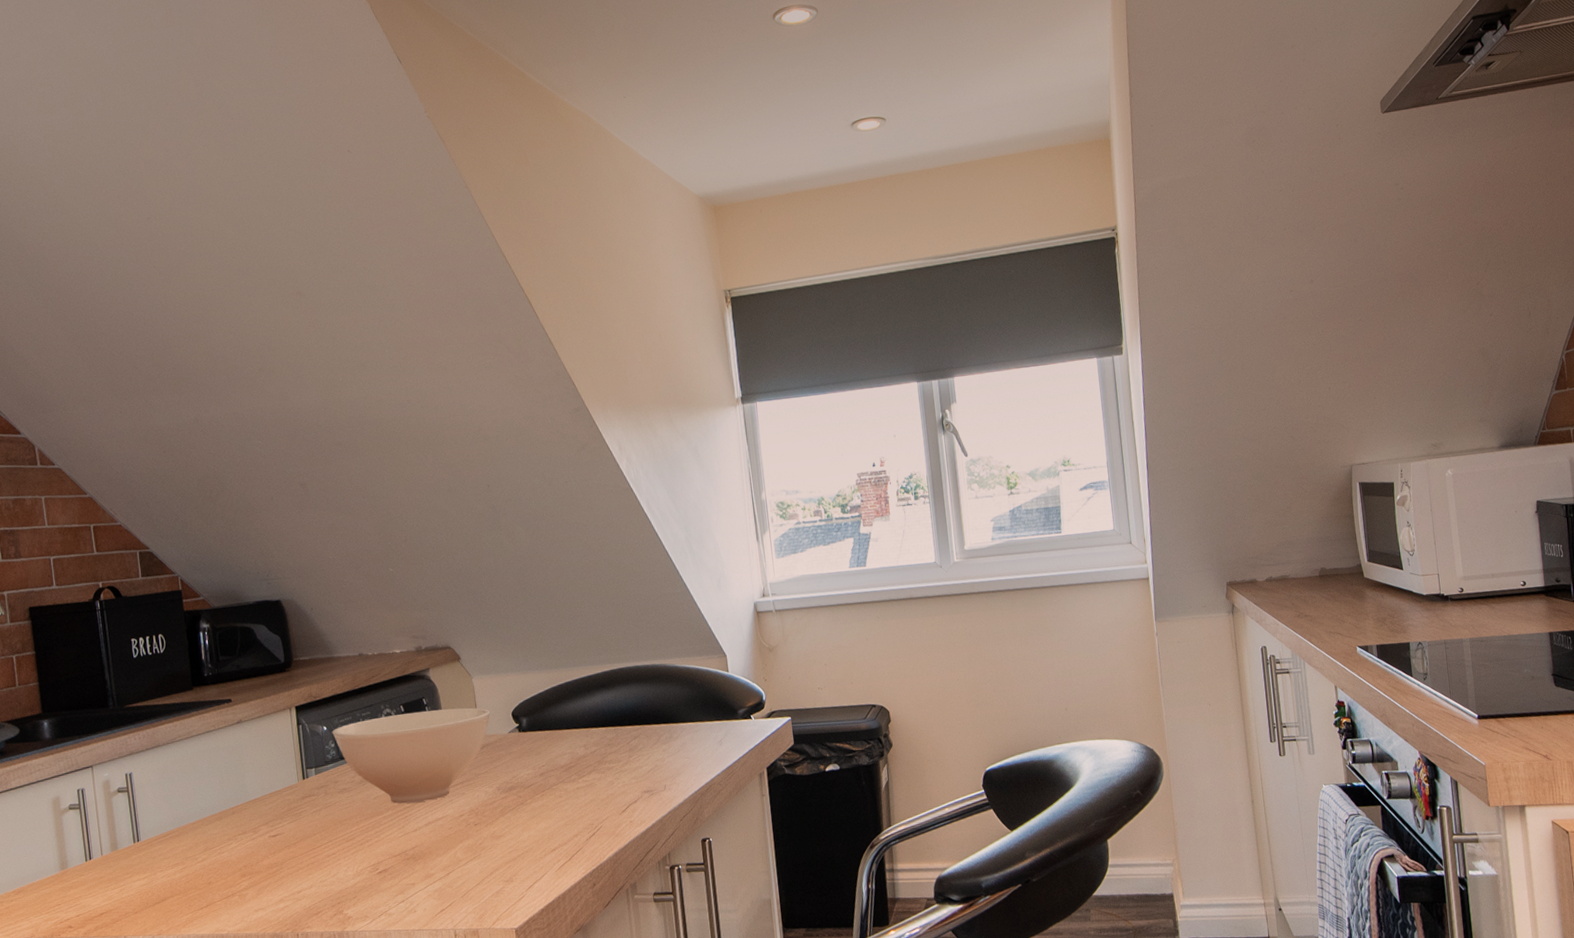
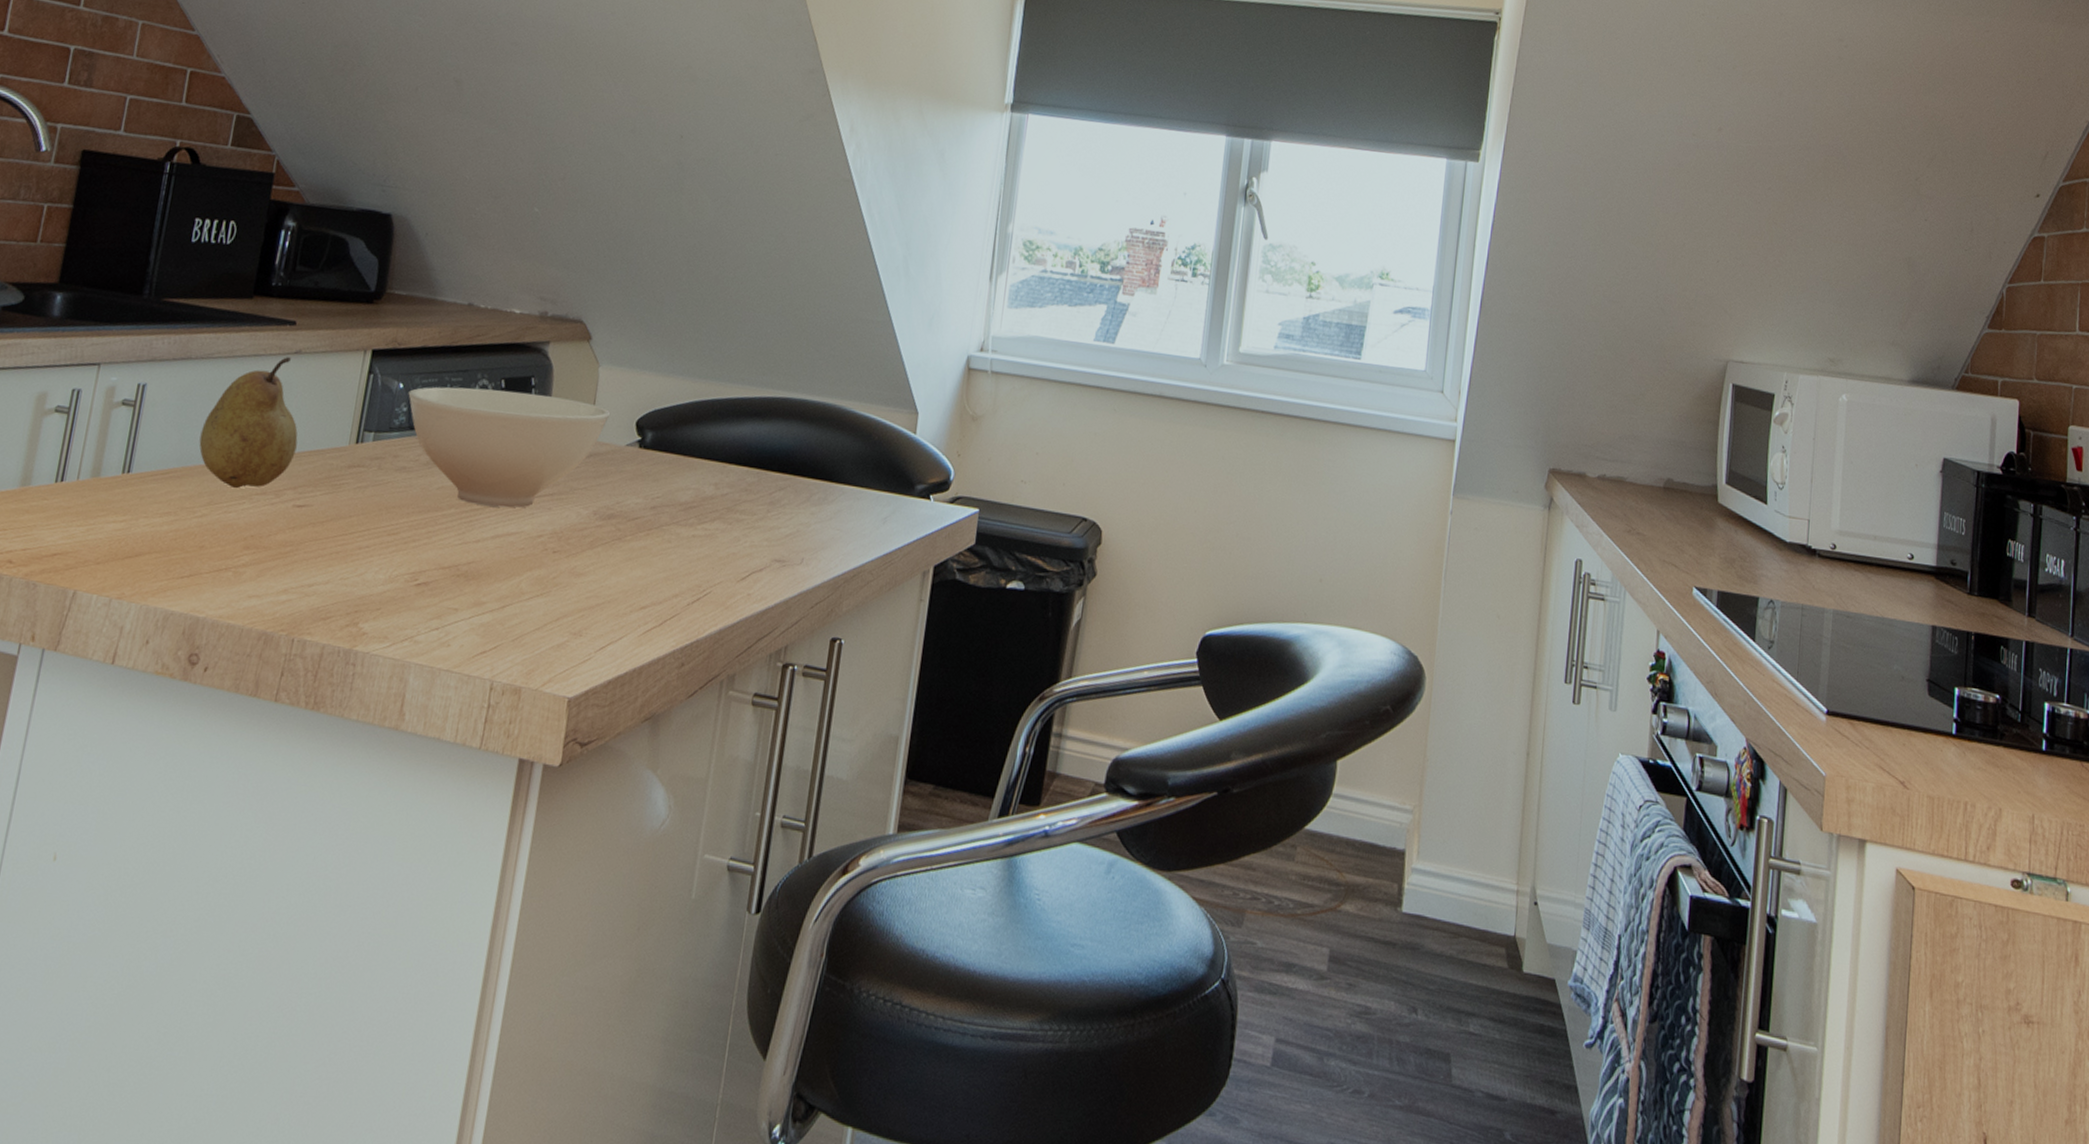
fruit: none [183,727,260,835] -> present [199,357,298,489]

